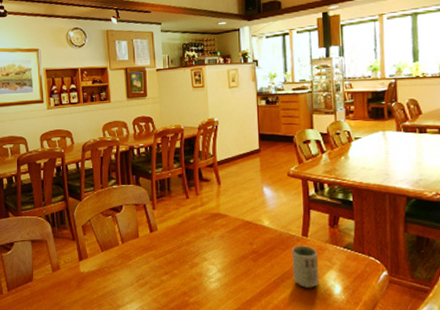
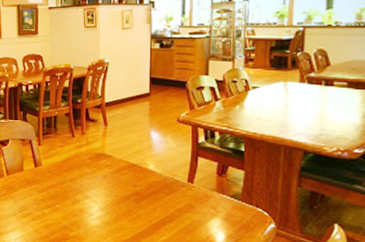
cup: present [291,245,320,288] -> none [175,191,203,234]

